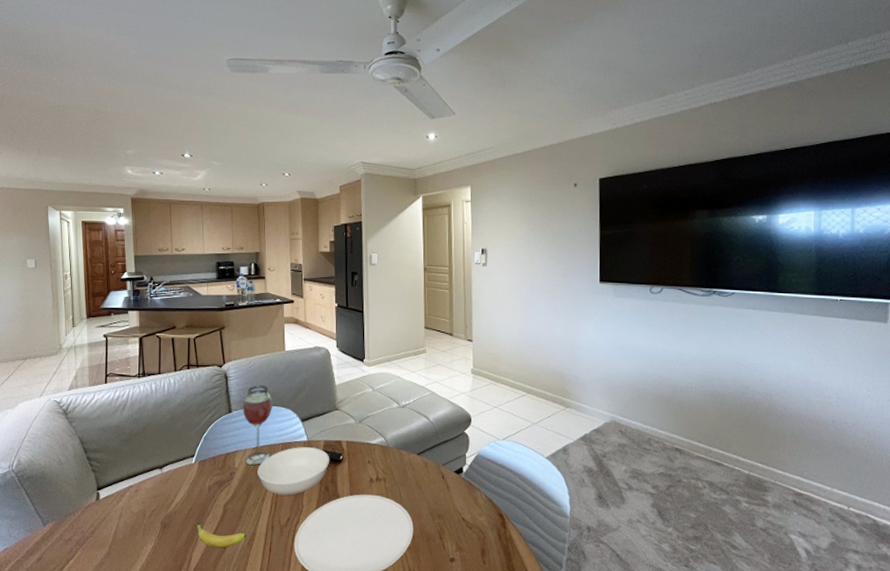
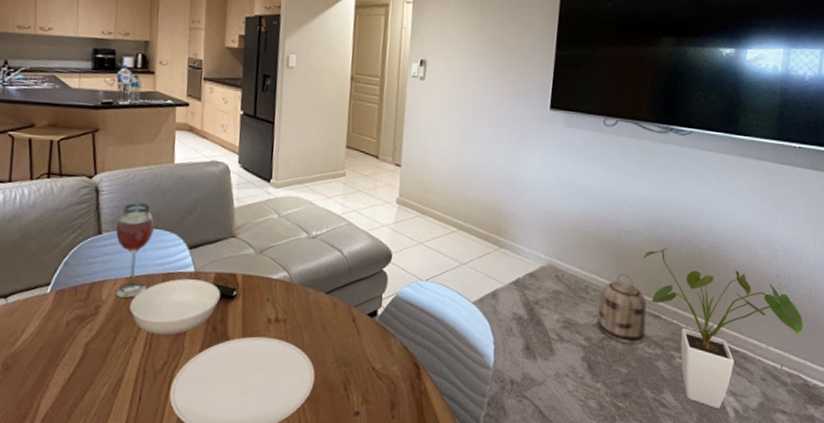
fruit: present [197,522,247,548] -> none [48,364,111,396]
basket: none [661,425,710,491] -> present [596,273,647,345]
house plant: none [700,400,867,550] -> present [643,248,804,410]

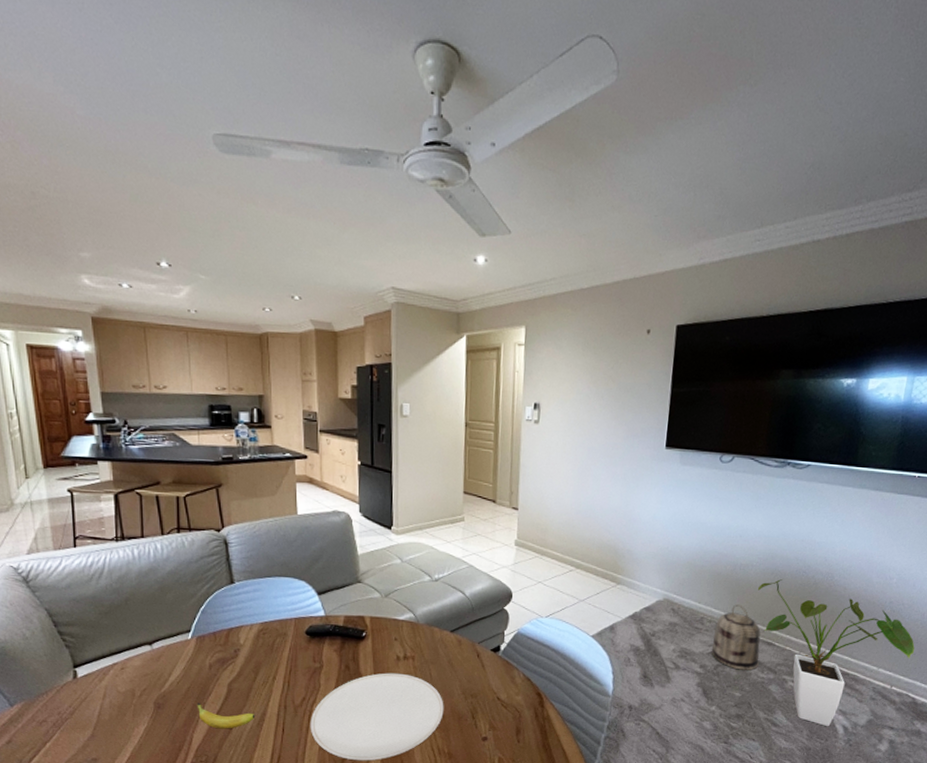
fruit: none [48,364,111,396] -> present [197,702,256,729]
wineglass: present [115,203,154,298] -> none [248,553,283,641]
bowl: present [130,279,221,336] -> none [267,622,351,674]

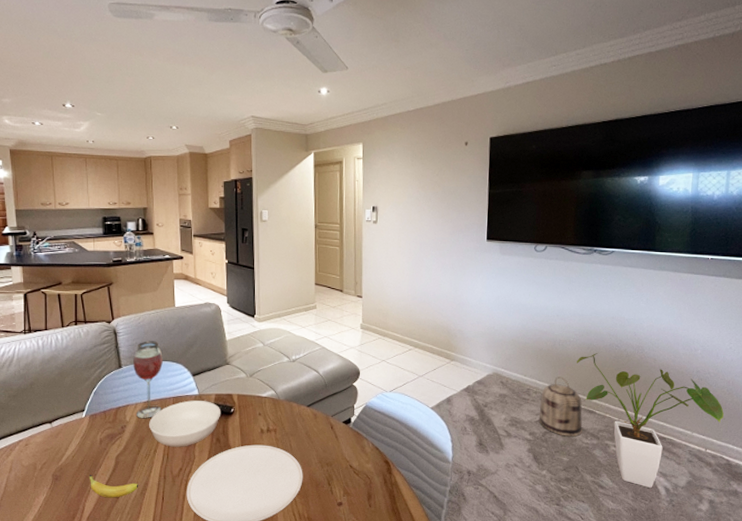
wineglass: none [248,553,283,641] -> present [133,341,163,418]
bowl: none [267,622,351,674] -> present [149,400,221,447]

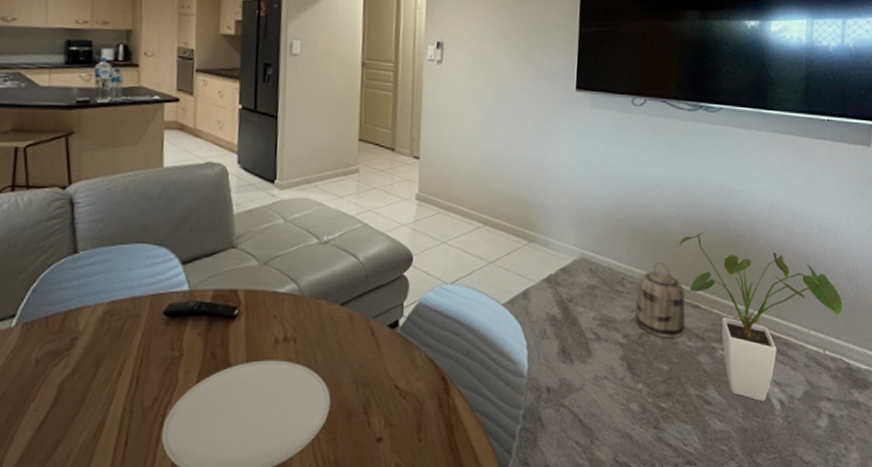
fruit: present [89,474,139,498] -> none [13,411,91,447]
wineglass: present [133,341,163,418] -> none [95,214,141,326]
bowl: present [149,400,221,447] -> none [113,299,220,367]

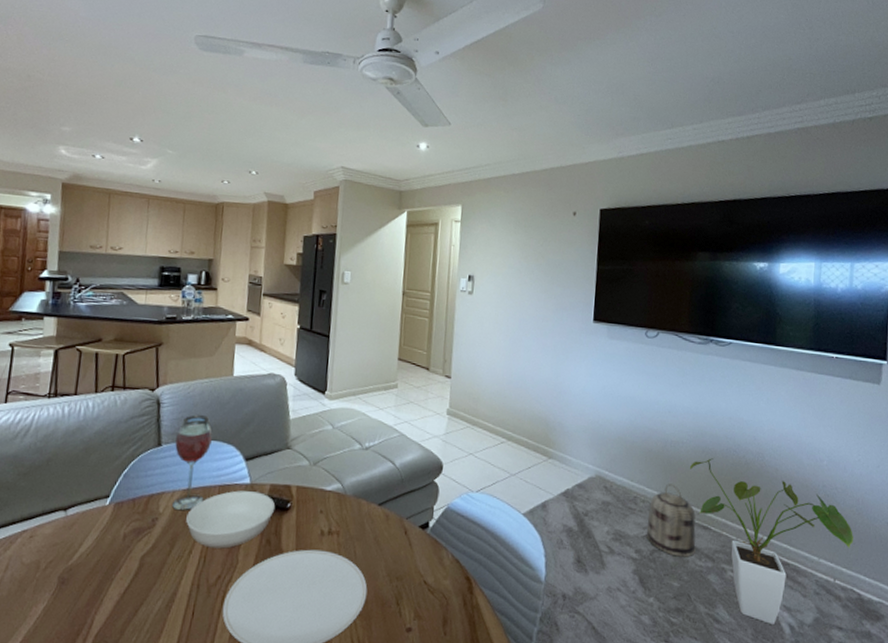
wineglass: none [95,214,141,326] -> present [172,415,213,510]
bowl: none [113,299,220,367] -> present [186,490,276,549]

